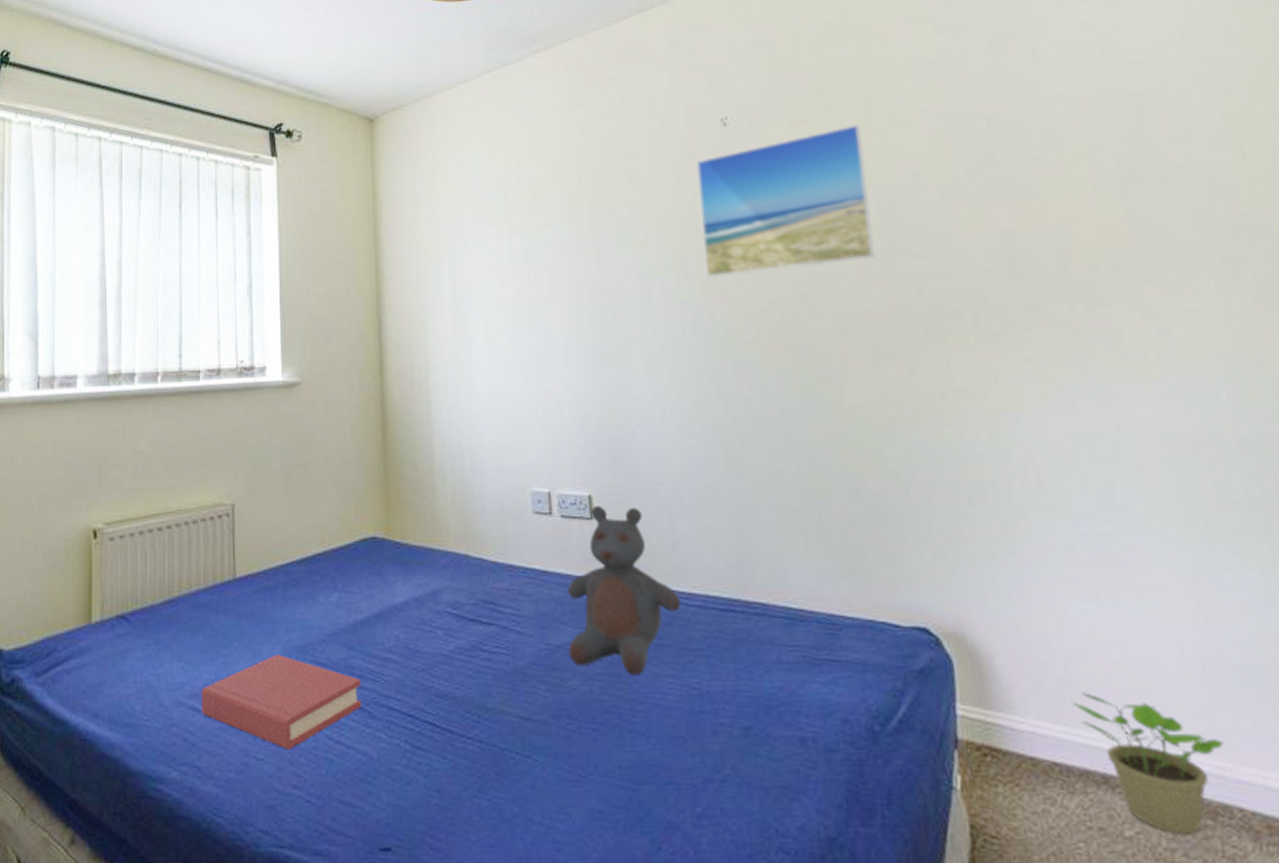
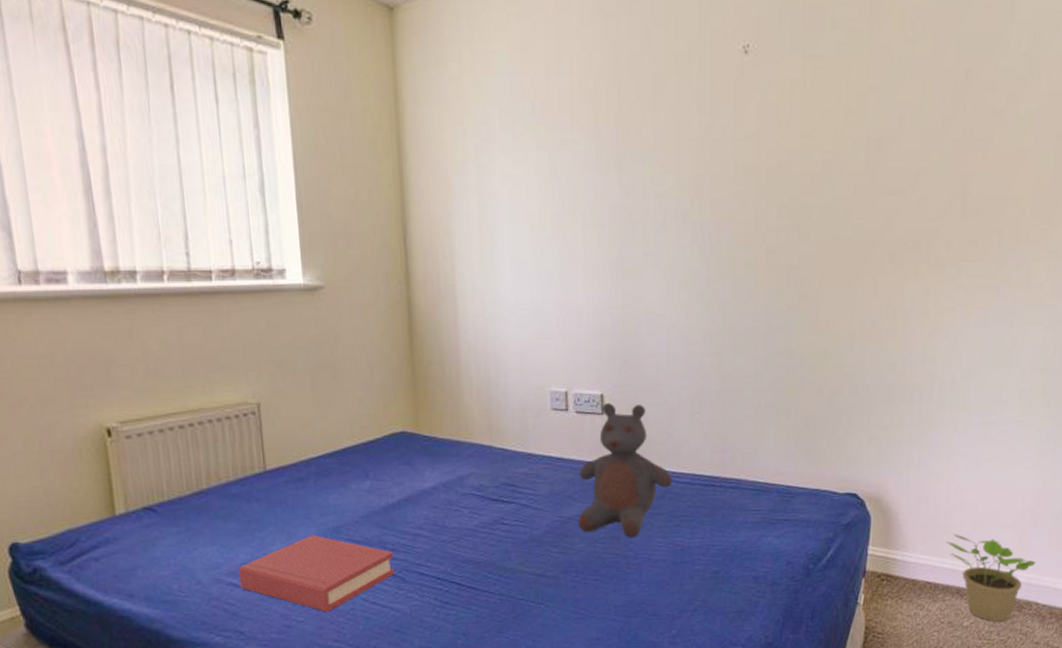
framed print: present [697,124,875,278] -> none [716,64,864,202]

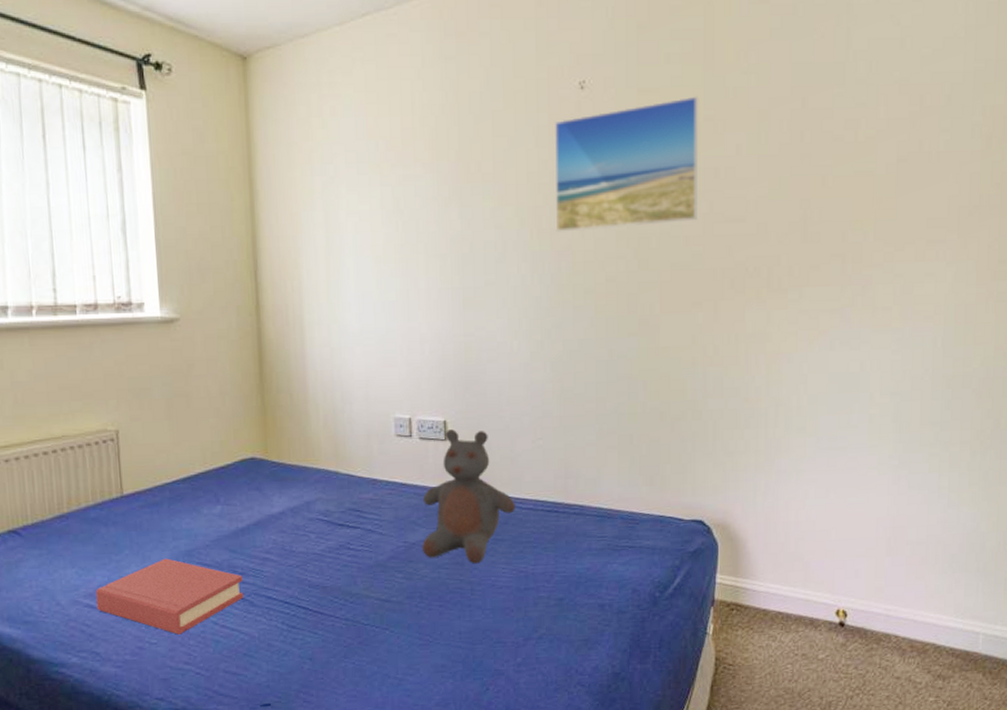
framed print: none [716,64,864,202] -> present [555,96,699,232]
potted plant: present [945,534,1036,622] -> none [796,562,893,655]

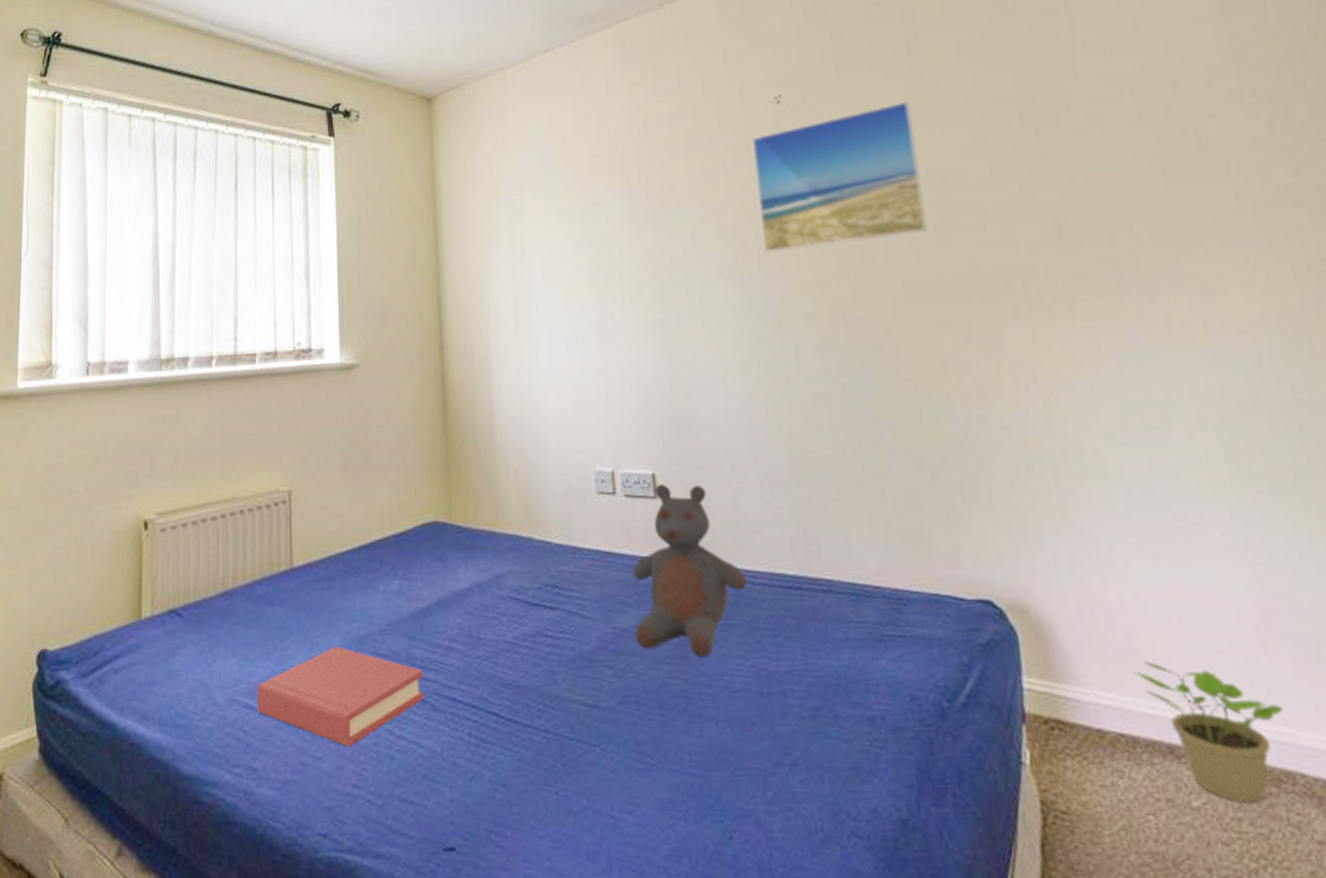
potted plant: none [796,562,893,655] -> present [1134,661,1283,803]

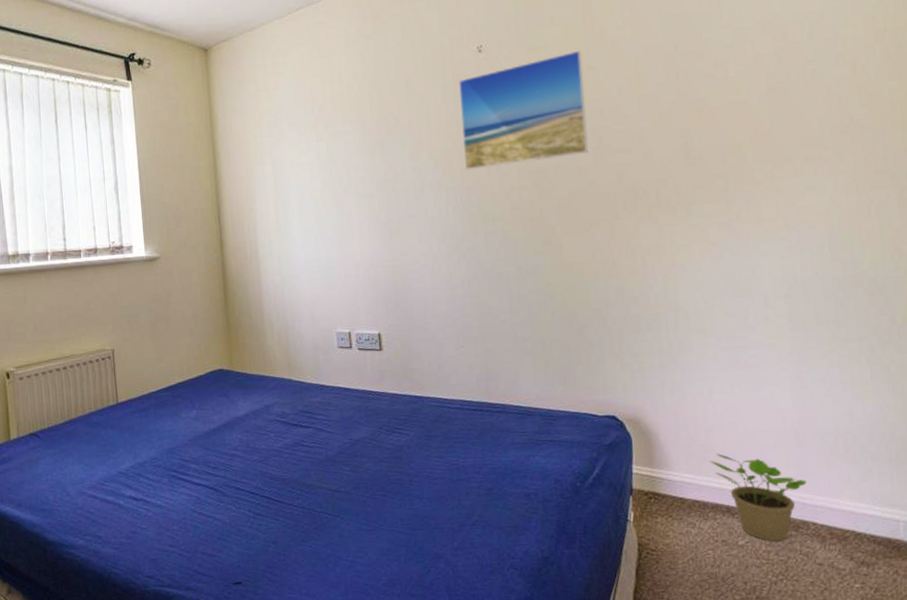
hardback book: present [257,646,424,747] -> none [97,455,217,521]
teddy bear: present [633,484,747,658] -> none [364,340,445,458]

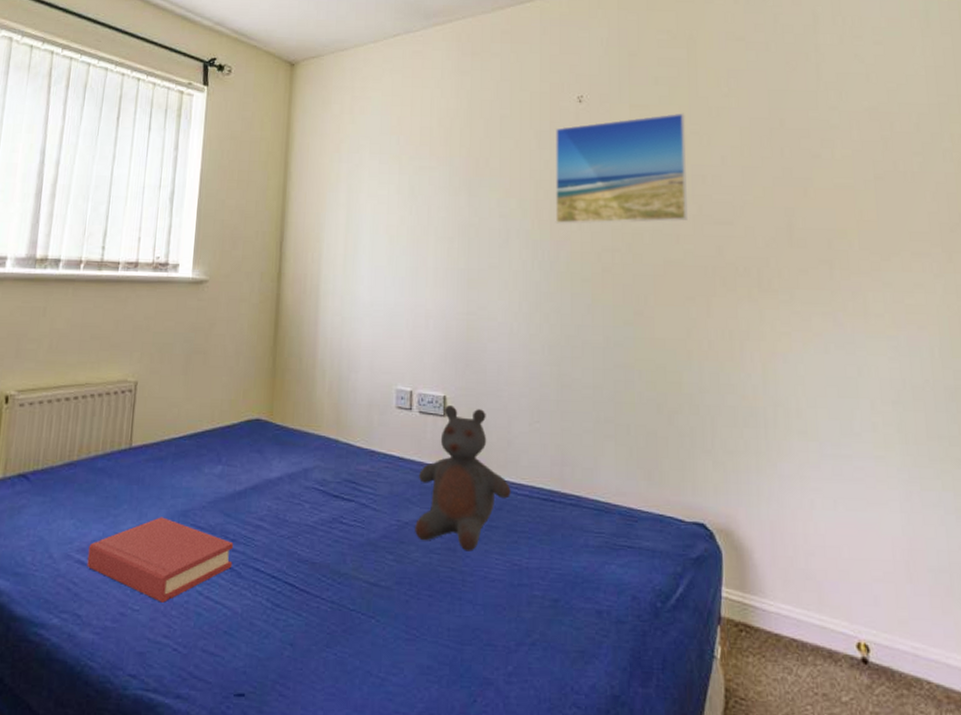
hardback book: none [97,455,217,521] -> present [87,517,234,603]
teddy bear: none [364,340,445,458] -> present [415,405,511,552]
potted plant: present [709,453,807,542] -> none [809,582,919,701]

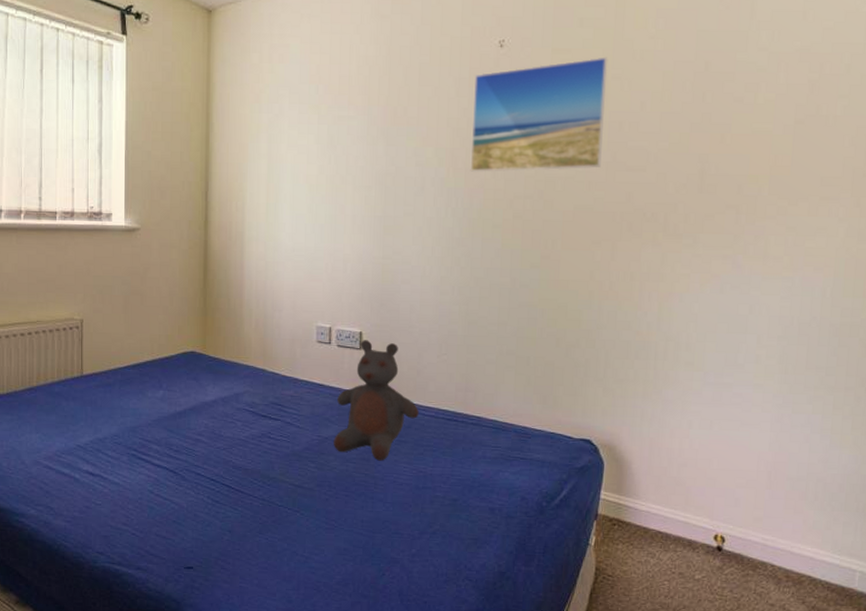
hardback book: present [87,517,234,603] -> none [54,432,177,499]

